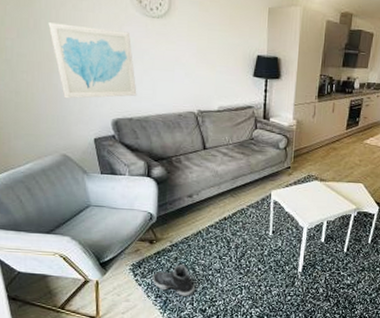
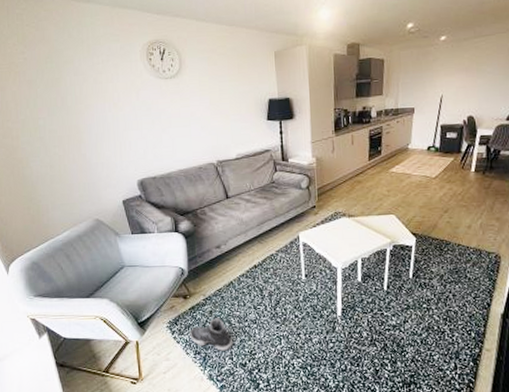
wall art: present [48,22,137,99] -> none [74,95,158,166]

